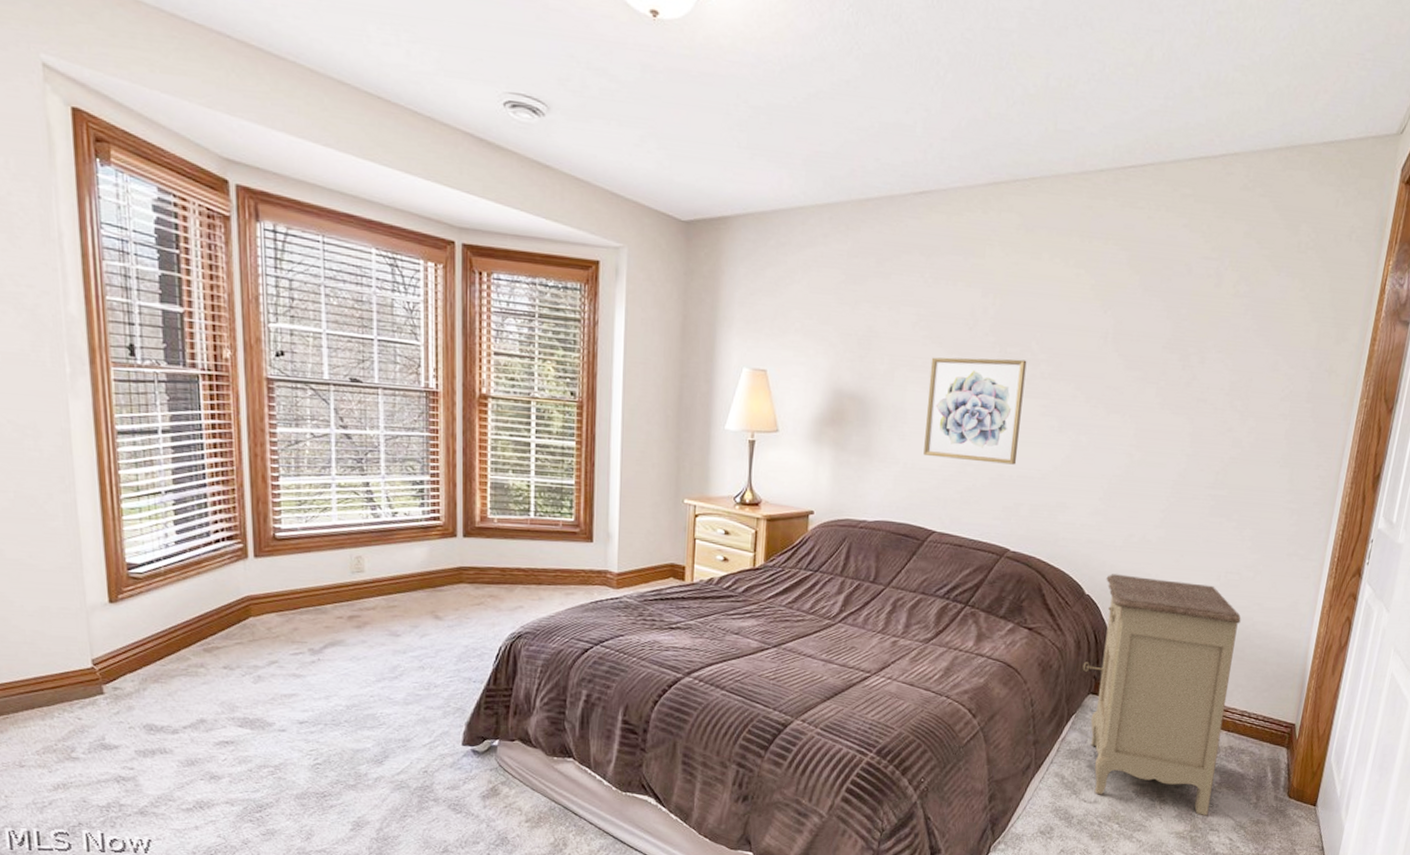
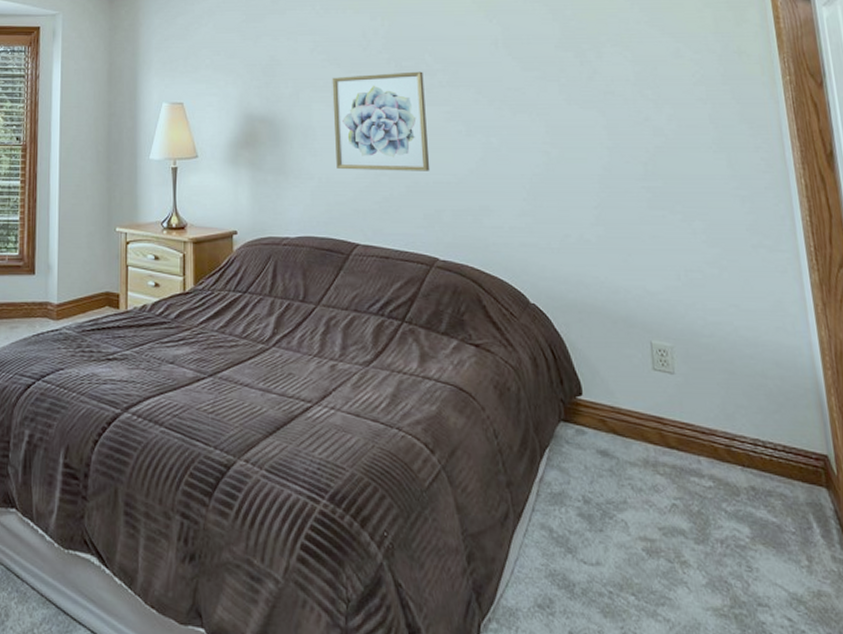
nightstand: present [1082,574,1241,816] -> none [545,279,749,585]

